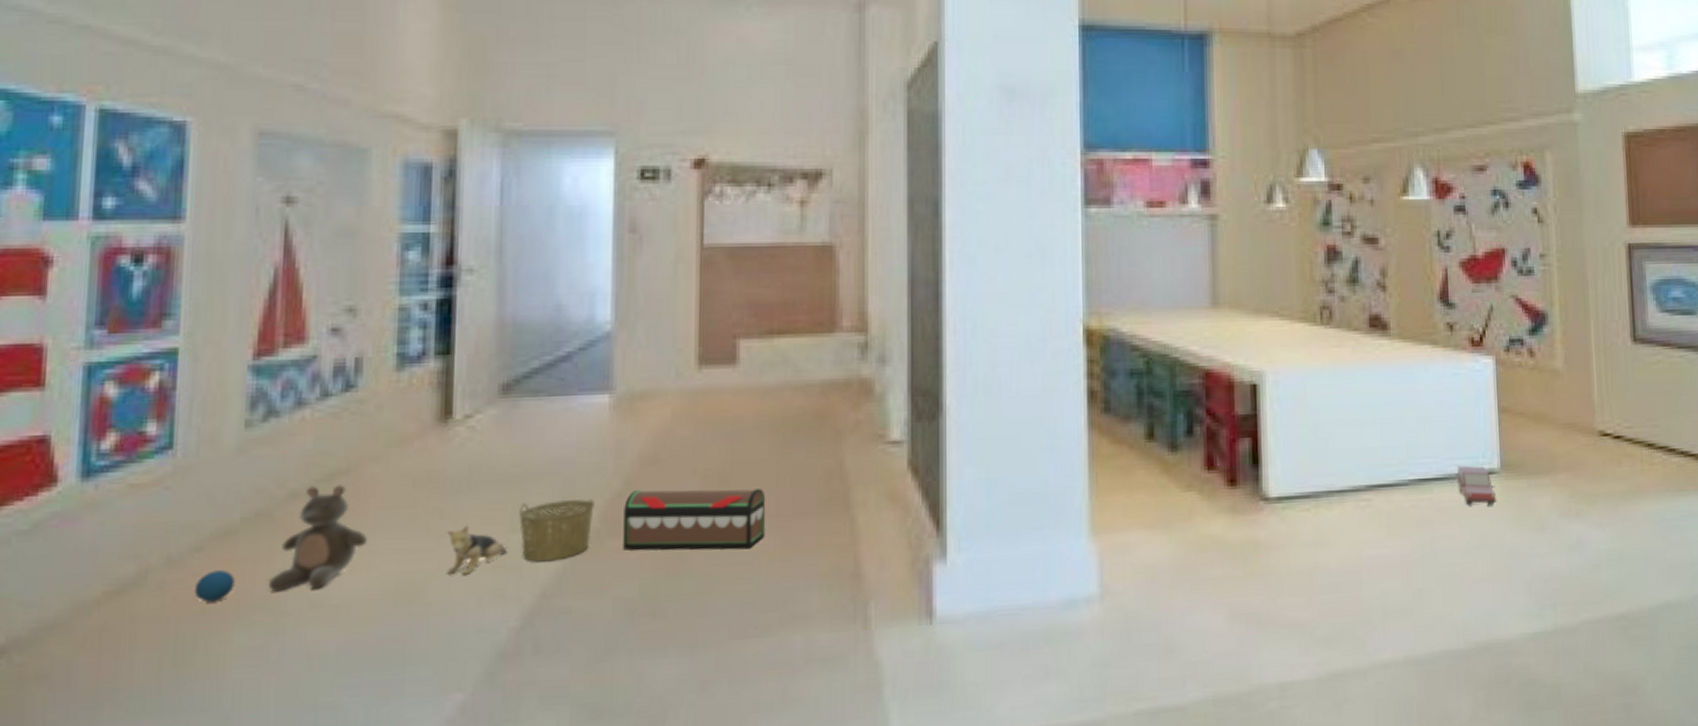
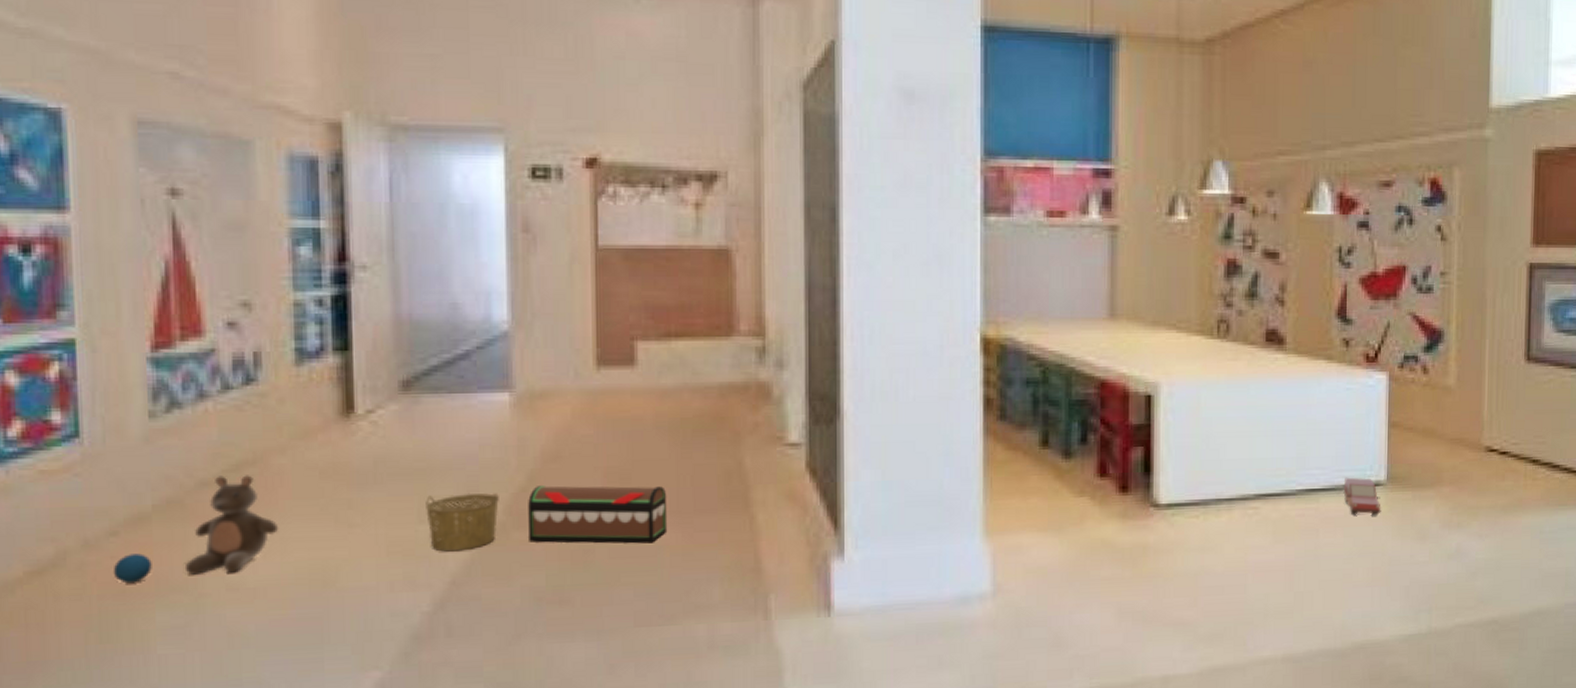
plush toy: present [447,525,506,576] -> none [356,515,415,564]

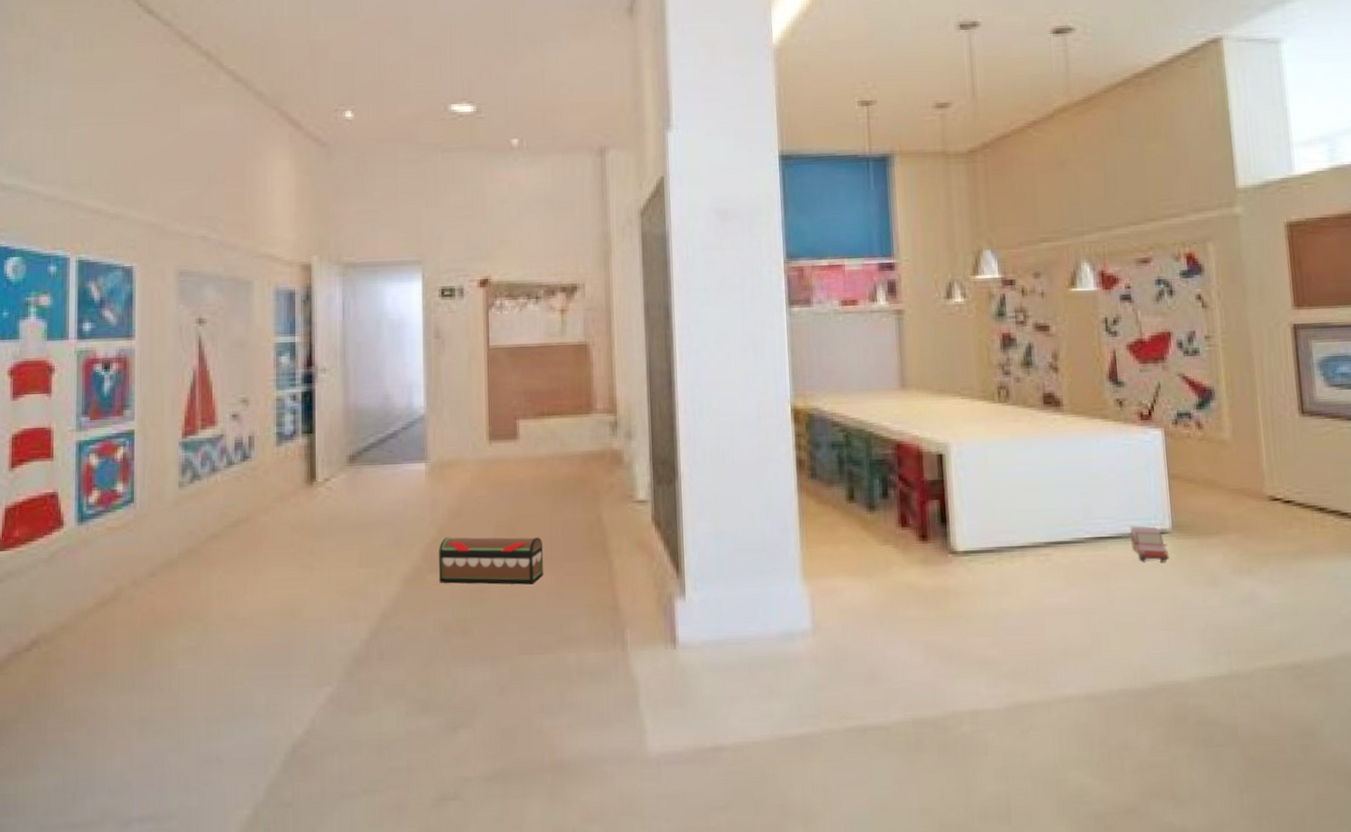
ball: present [112,553,152,584] -> none [151,590,177,613]
stuffed bear: present [184,475,279,575] -> none [198,530,263,607]
basket: present [426,493,499,552] -> none [365,543,418,590]

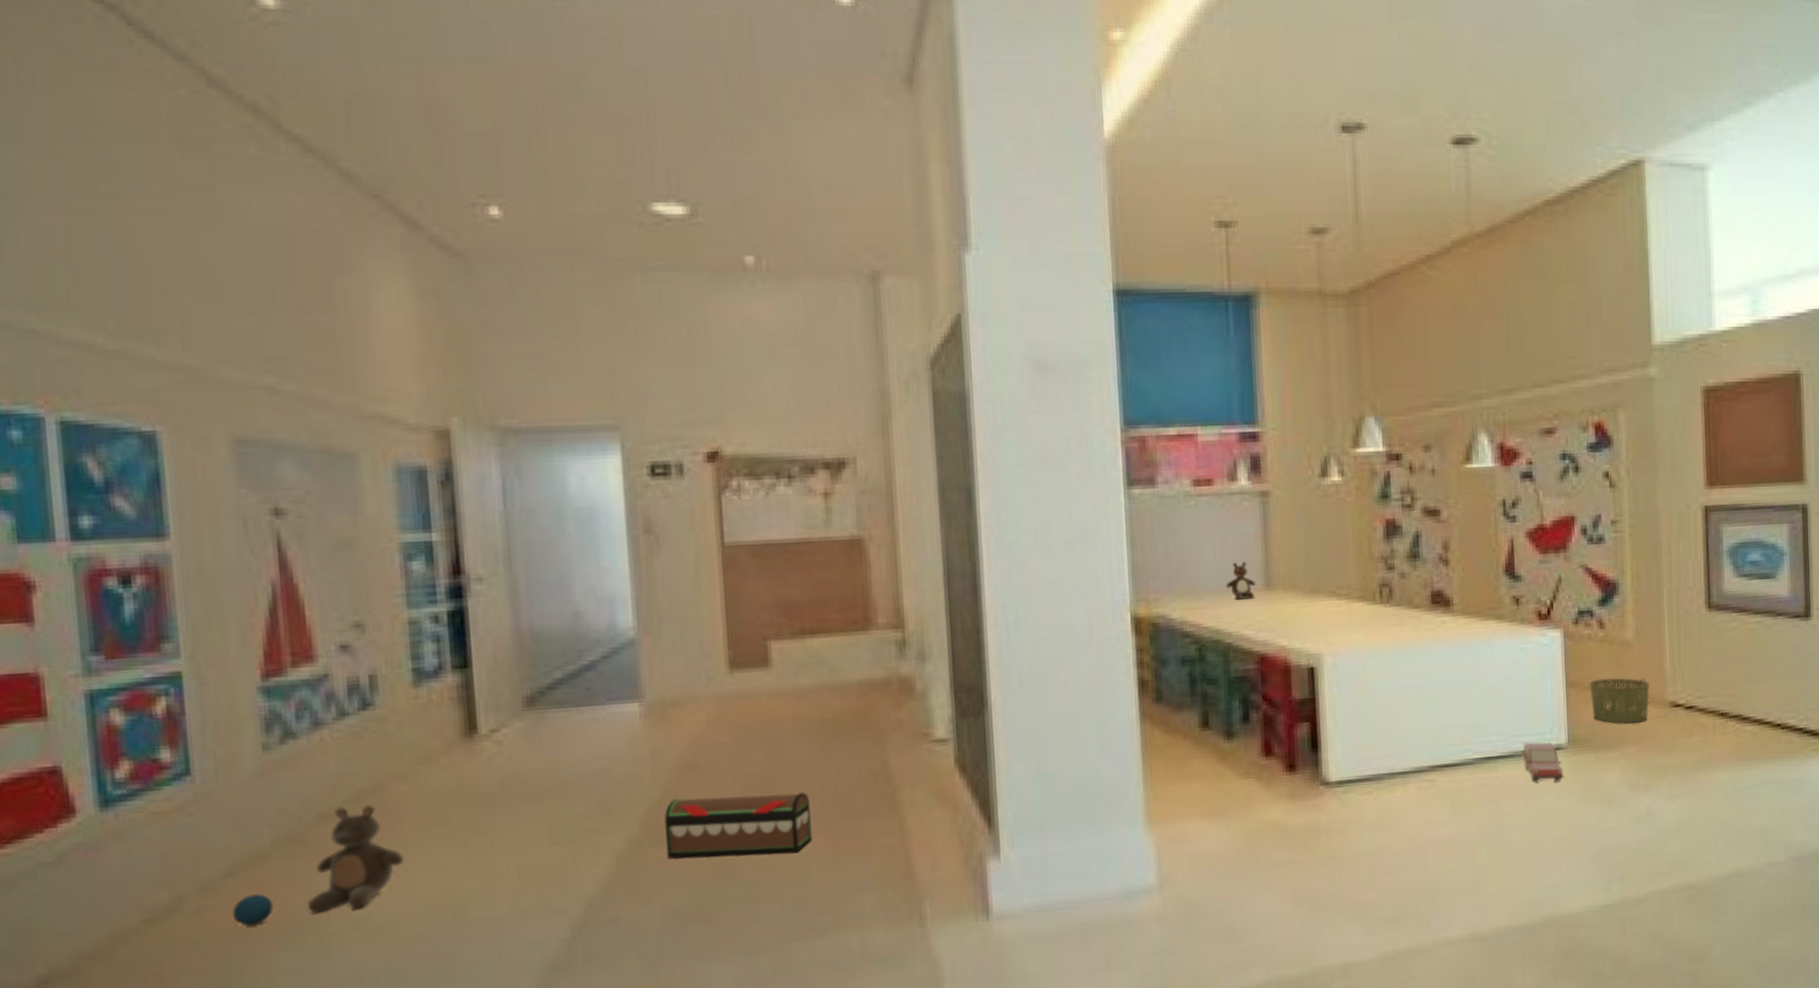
ball: none [151,590,177,613] -> present [232,894,273,927]
stuffed bear: none [198,530,263,607] -> present [307,805,405,913]
stuffed animal: none [868,366,893,397] -> present [1225,561,1257,600]
basket: none [1190,472,1249,515] -> present [1589,677,1650,725]

